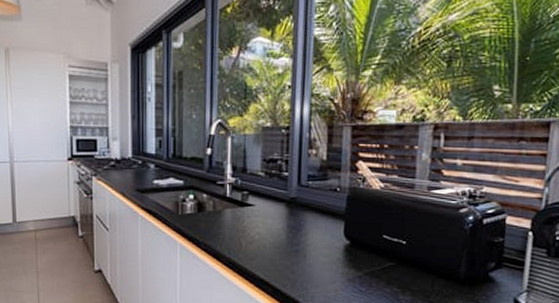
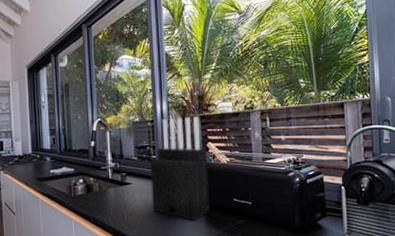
knife block: none [277,124,355,258] -> present [150,116,210,221]

